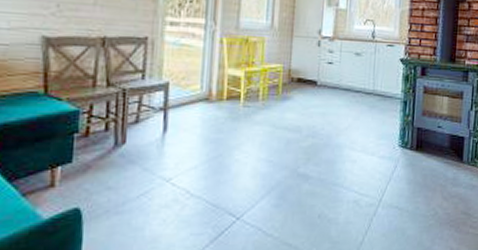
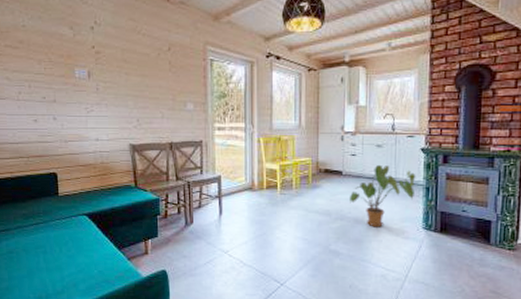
house plant: none [324,74,395,146] -> present [350,164,416,228]

